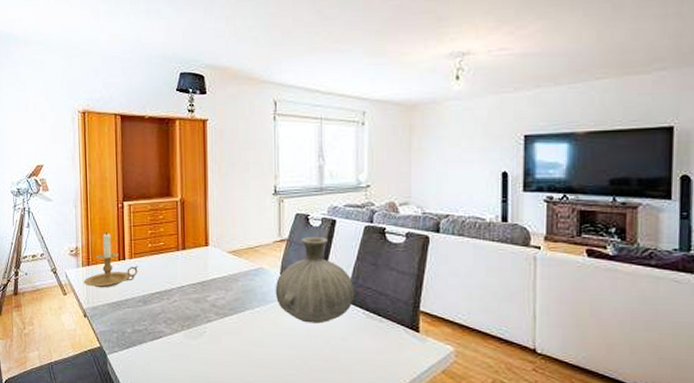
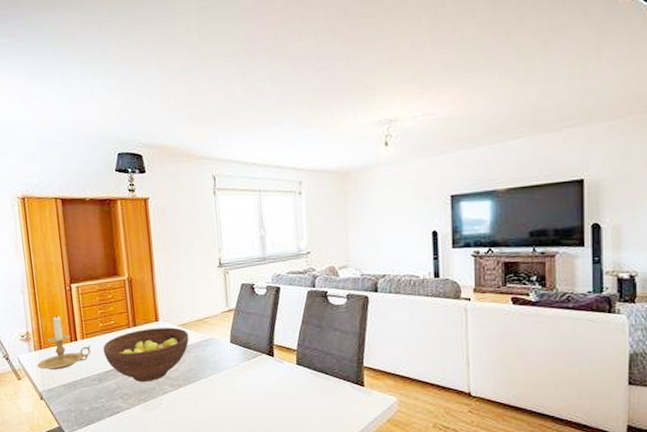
fruit bowl: none [150,253,238,309] -> present [103,327,189,383]
vase: present [275,236,355,324] -> none [226,304,303,387]

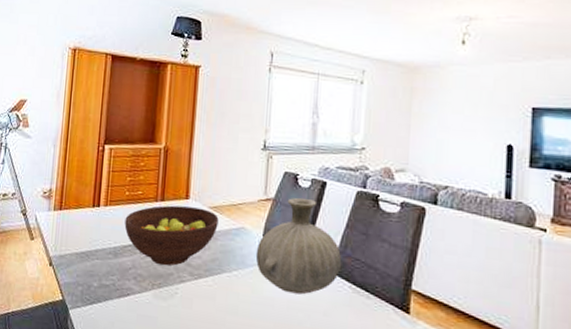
candle holder: present [37,315,91,370] -> none [53,175,112,236]
vase: none [226,304,303,387] -> present [255,197,342,295]

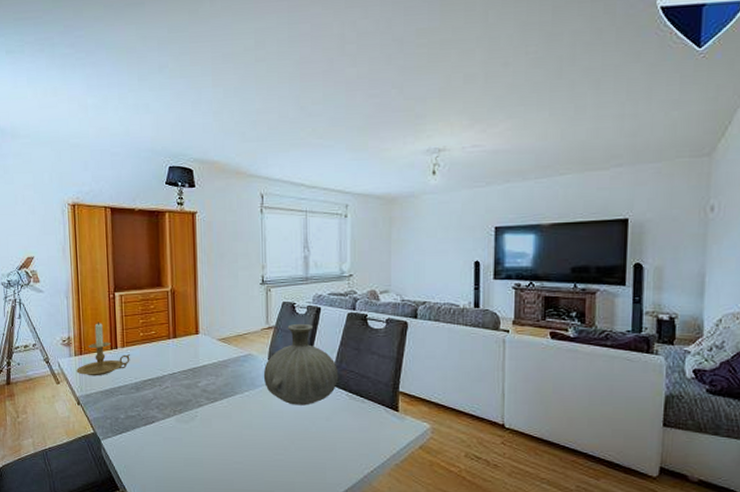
candle holder: none [53,175,112,236] -> present [76,322,130,376]
fruit bowl: present [124,205,219,266] -> none [142,341,228,394]

